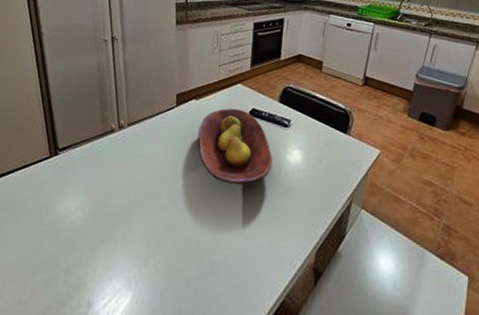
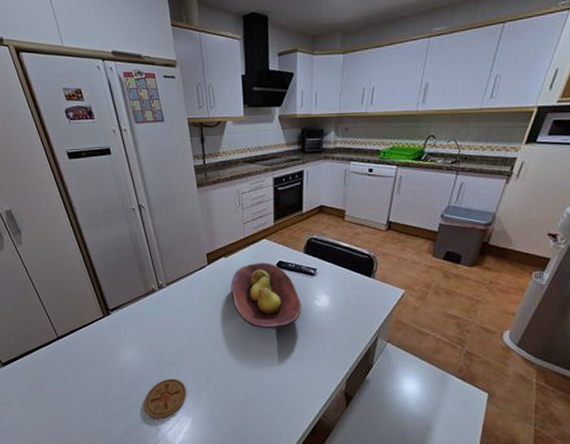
coaster: none [77,238,133,292] -> present [144,378,187,419]

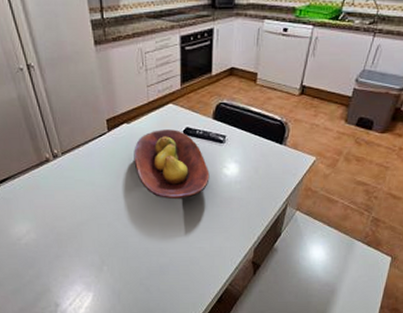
coaster: present [144,378,187,419] -> none [40,253,88,295]

